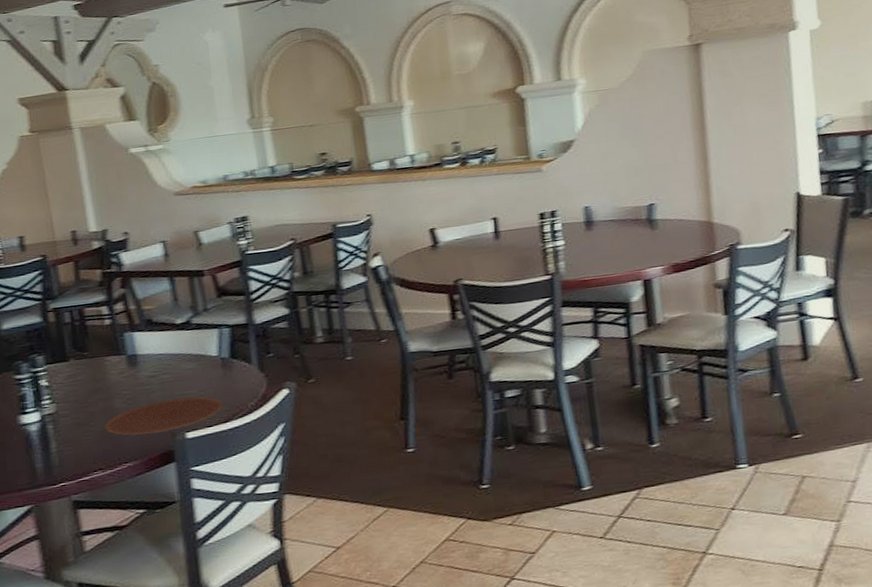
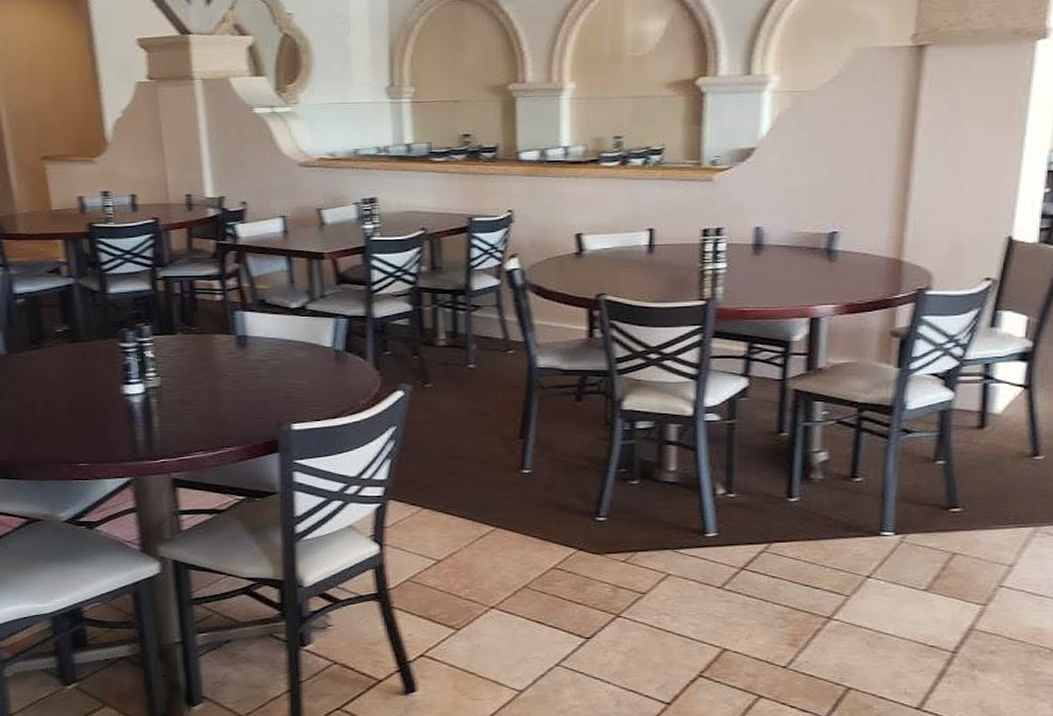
plate: present [105,397,223,435] -> none [209,387,333,420]

